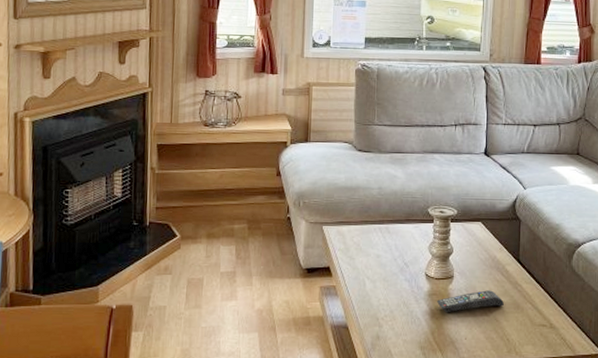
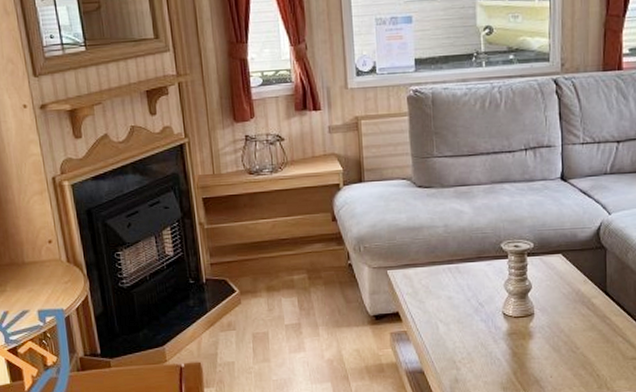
remote control: present [436,290,505,313] -> none [516,325,593,352]

